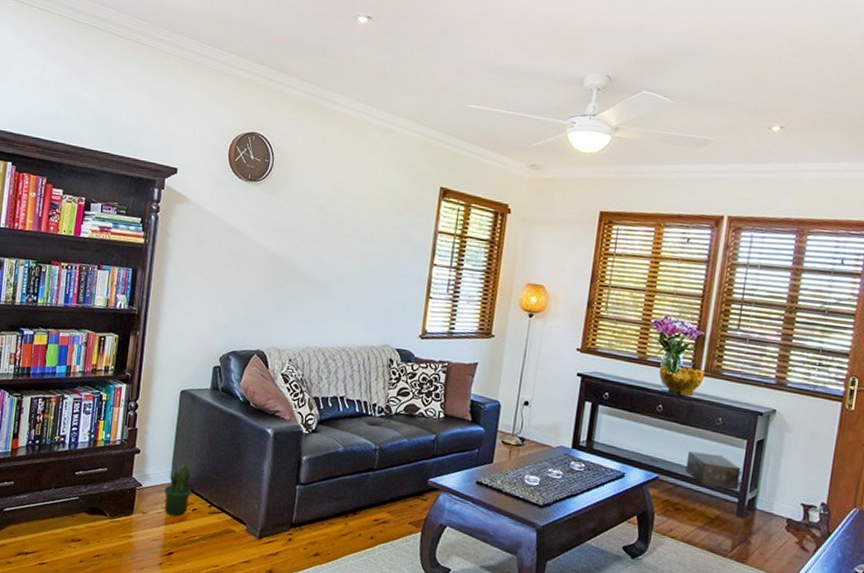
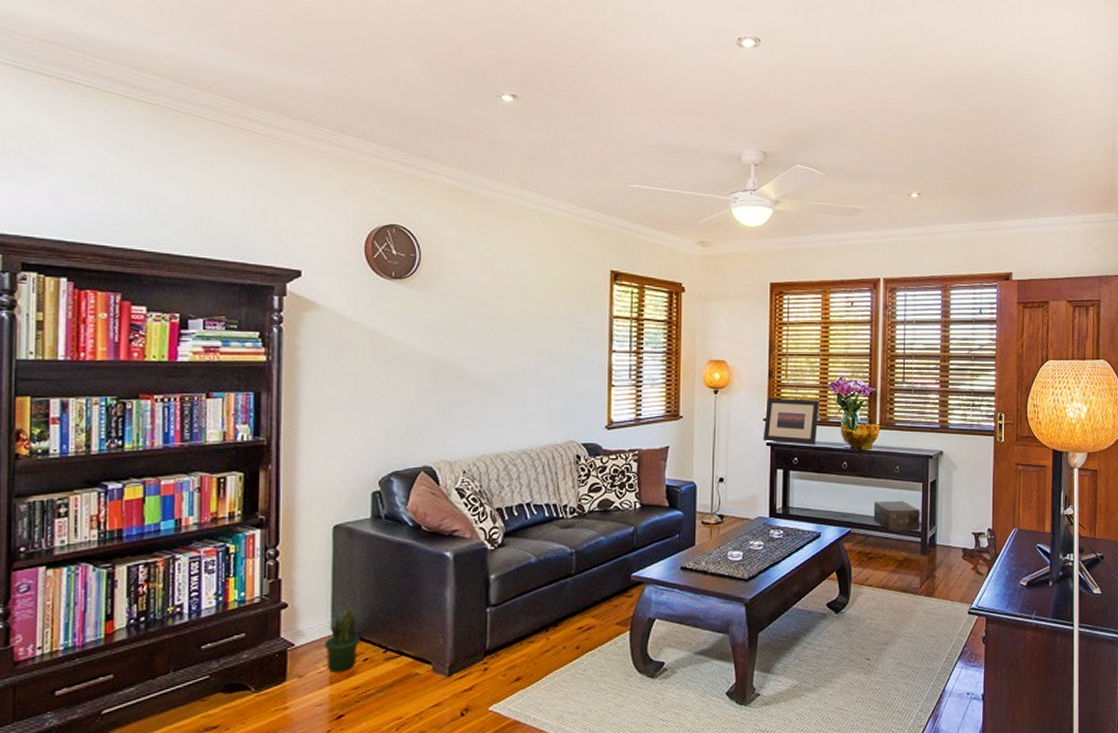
picture frame: none [573,327,640,383] -> present [763,397,819,446]

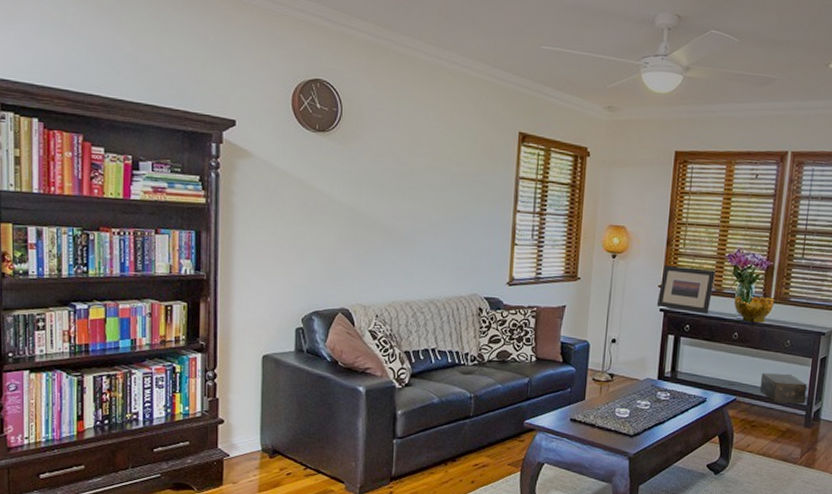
planter: present [324,600,360,673] -> none [254,422,285,483]

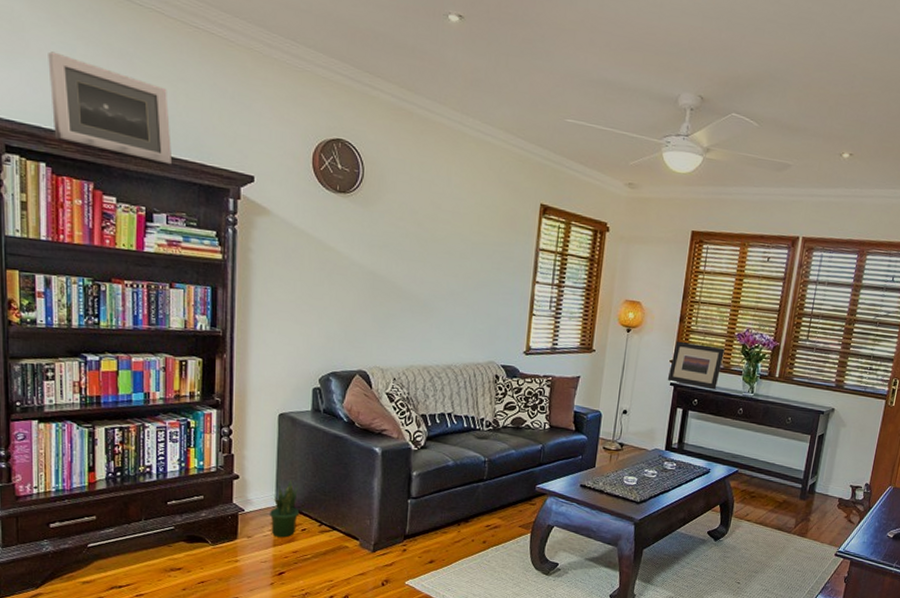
picture frame: none [41,12,158,115] -> present [48,51,173,166]
planter: none [254,422,285,483] -> present [269,479,300,538]
decorative bowl: present [734,296,775,323] -> none [741,373,779,400]
decorative box: present [759,373,807,404] -> none [760,447,805,478]

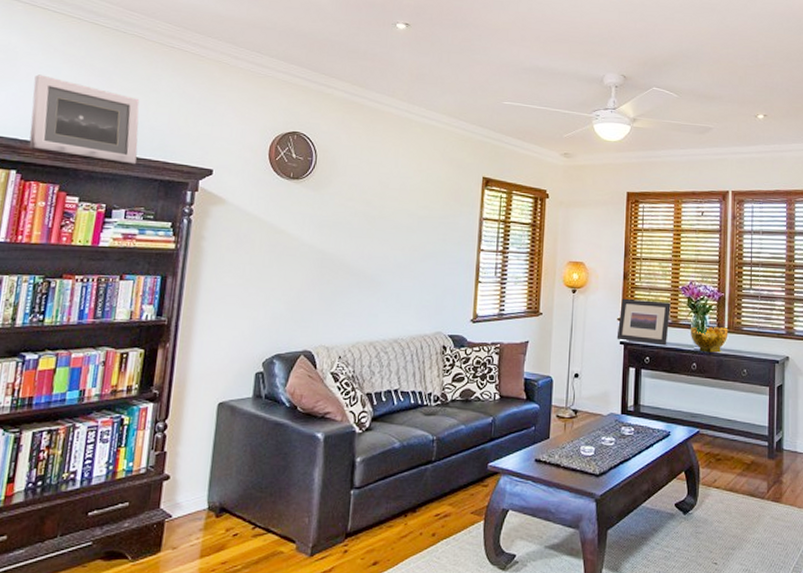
planter: present [269,479,300,538] -> none [198,476,233,546]
decorative bowl: none [741,373,779,400] -> present [691,326,729,353]

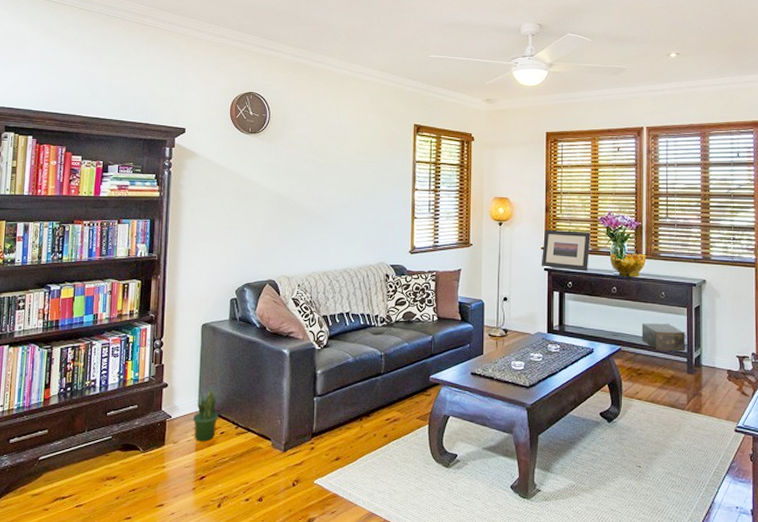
picture frame: present [28,74,140,166] -> none [40,55,125,128]
planter: none [198,476,233,546] -> present [192,384,219,442]
decorative box: none [721,404,766,435] -> present [641,323,685,352]

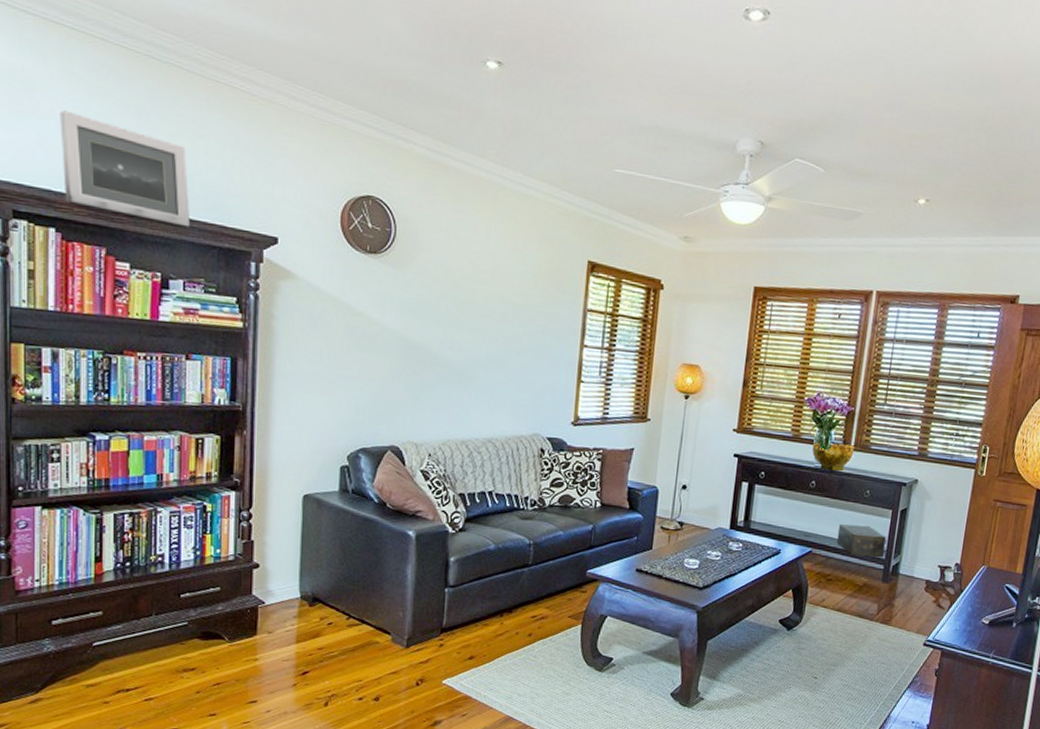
picture frame: none [40,55,125,128] -> present [60,110,191,229]
planter: present [192,384,219,442] -> none [292,567,326,633]
picture frame: present [541,229,591,272] -> none [730,407,794,461]

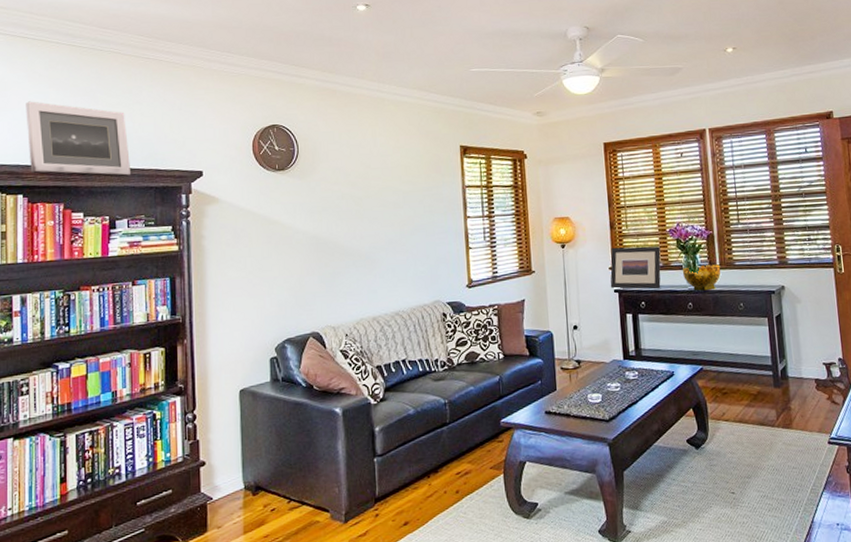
picture frame: none [730,407,794,461] -> present [610,246,661,289]
decorative box: present [836,524,886,558] -> none [722,336,770,366]

